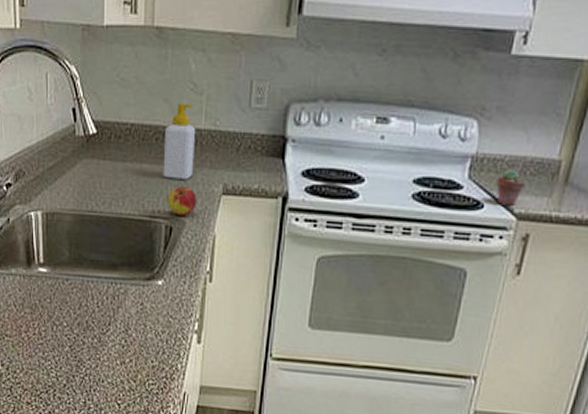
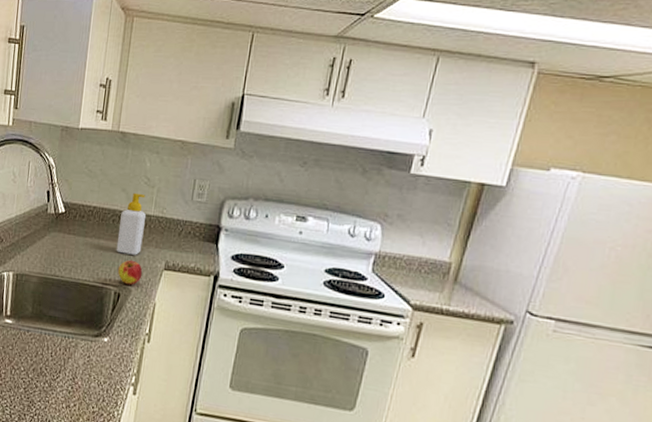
potted succulent: present [496,170,525,206] -> none [395,267,421,298]

